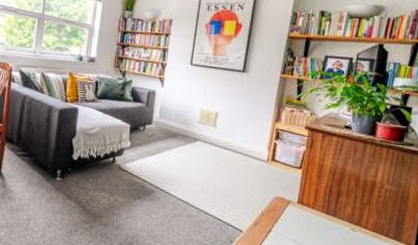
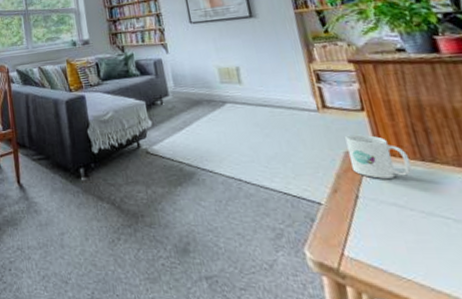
mug: none [275,185,319,223] -> present [345,134,412,179]

